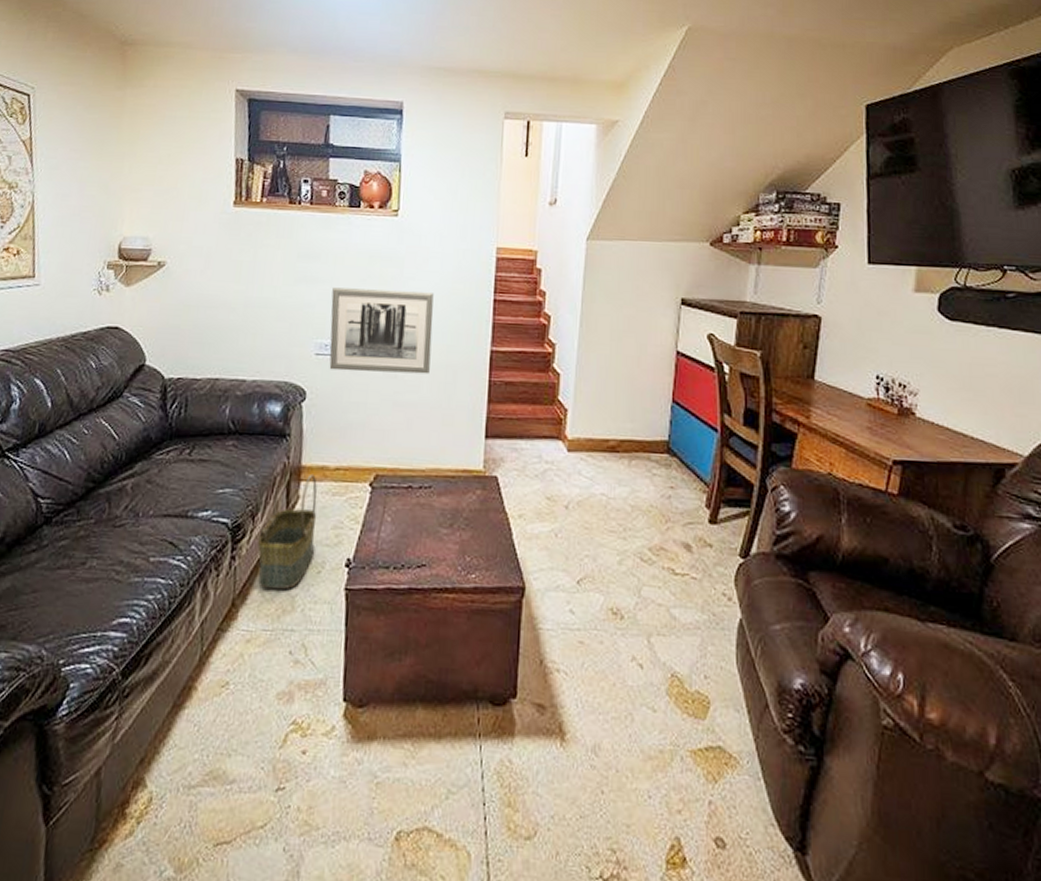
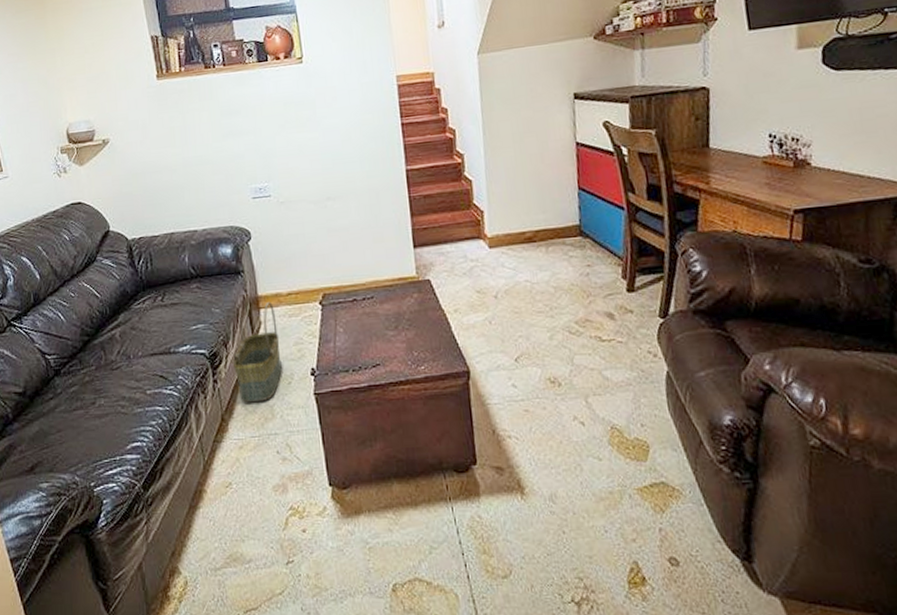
wall art: present [329,287,434,374] -> none [257,127,355,210]

